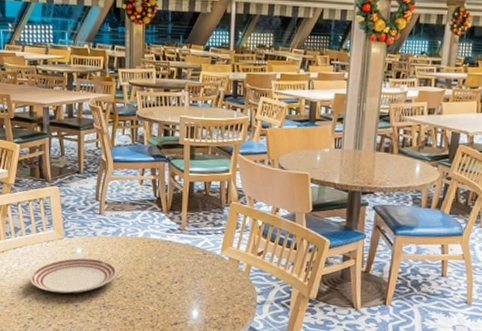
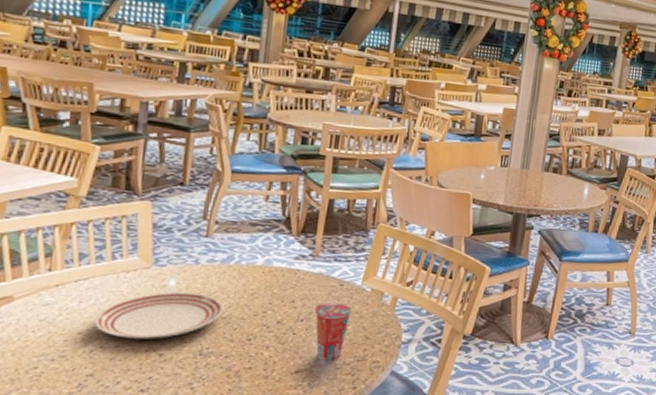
cup: none [185,268,215,316] -> present [314,303,353,361]

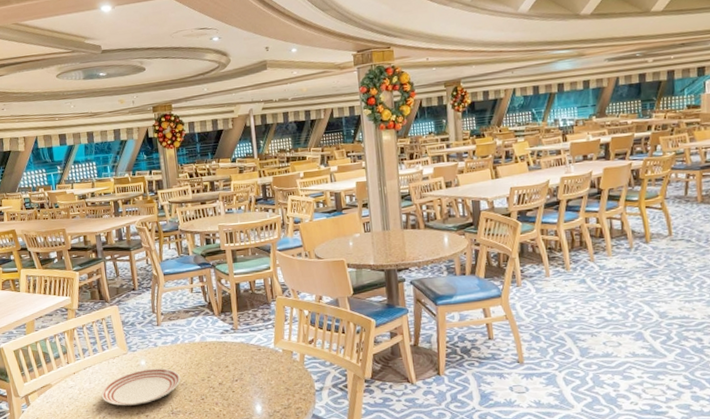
cup: present [314,303,353,361] -> none [243,364,272,410]

